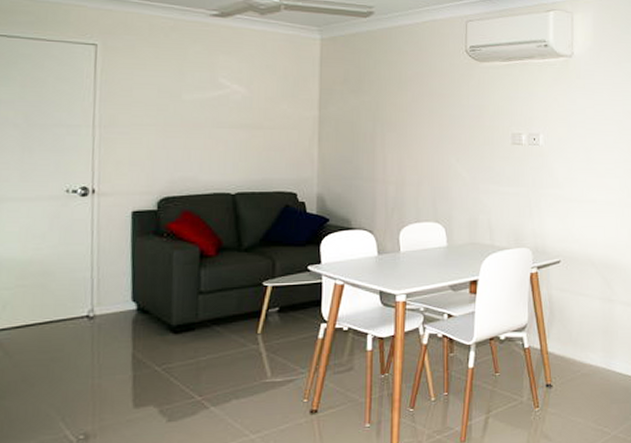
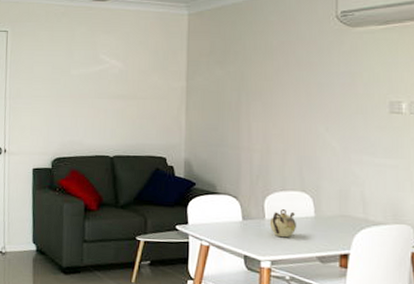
teapot: none [404,241,431,270] -> present [269,209,297,238]

